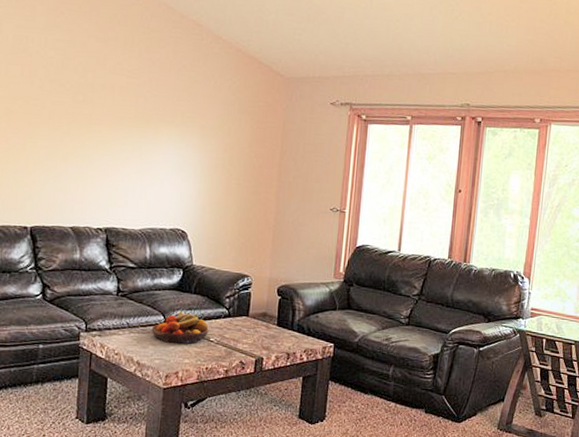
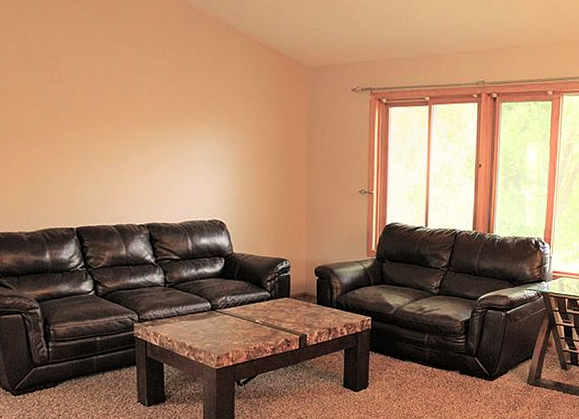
fruit bowl: present [151,311,209,344] -> none [200,297,254,327]

